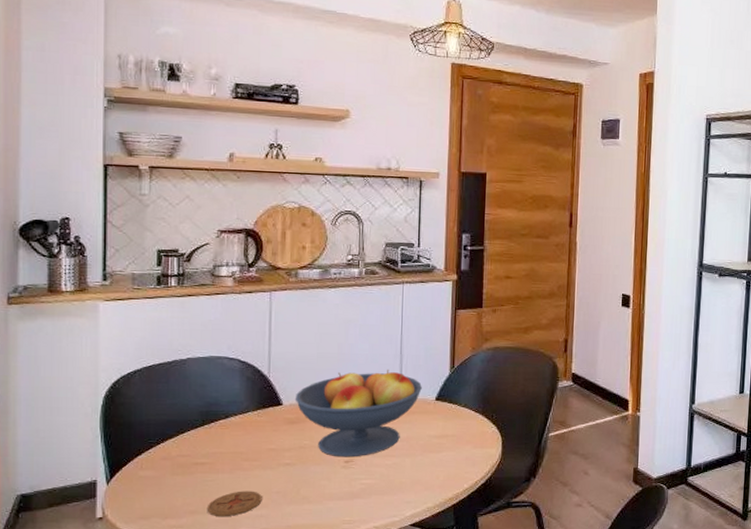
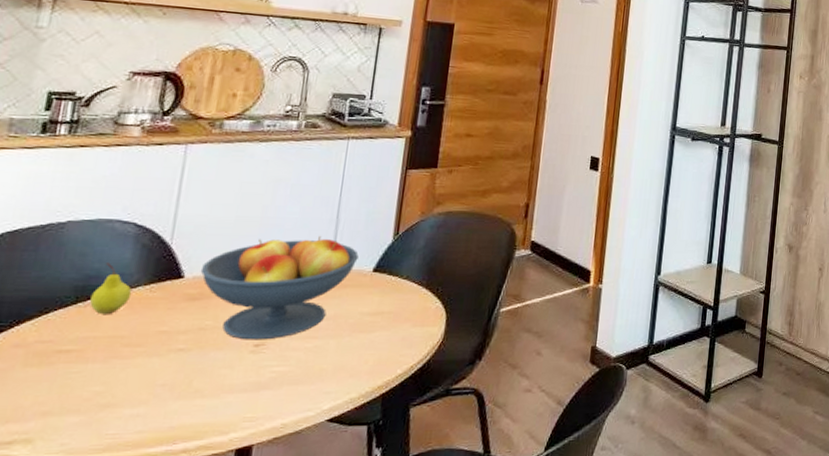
coaster: present [207,491,262,516] -> none [64,384,142,418]
fruit: none [213,392,244,435] -> present [89,262,132,315]

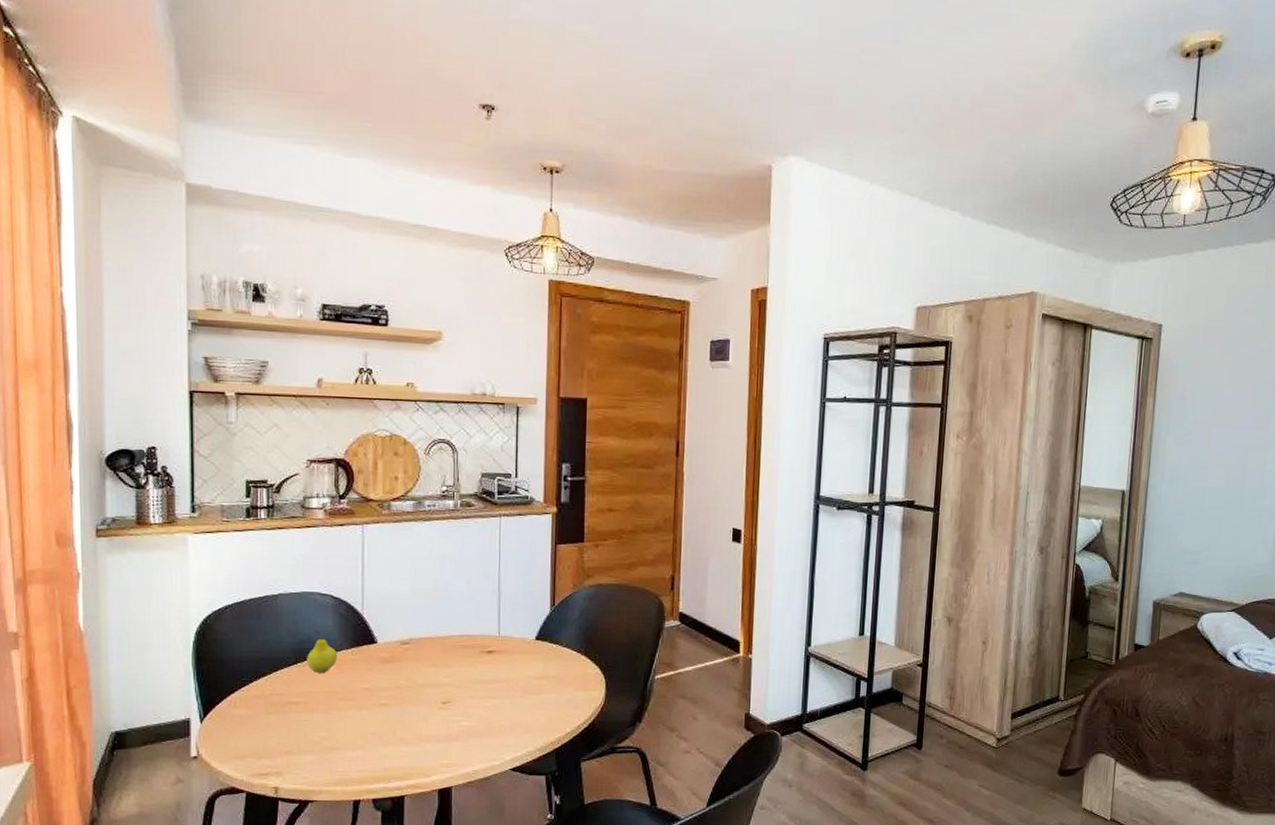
fruit bowl: present [200,235,359,340] -> none [389,606,521,698]

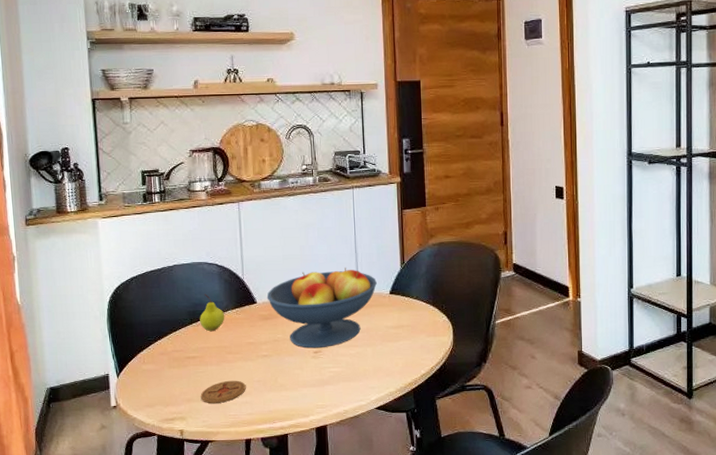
coaster: none [302,731,358,757] -> present [200,380,246,403]
fruit bowl: none [389,606,521,698] -> present [266,267,377,349]

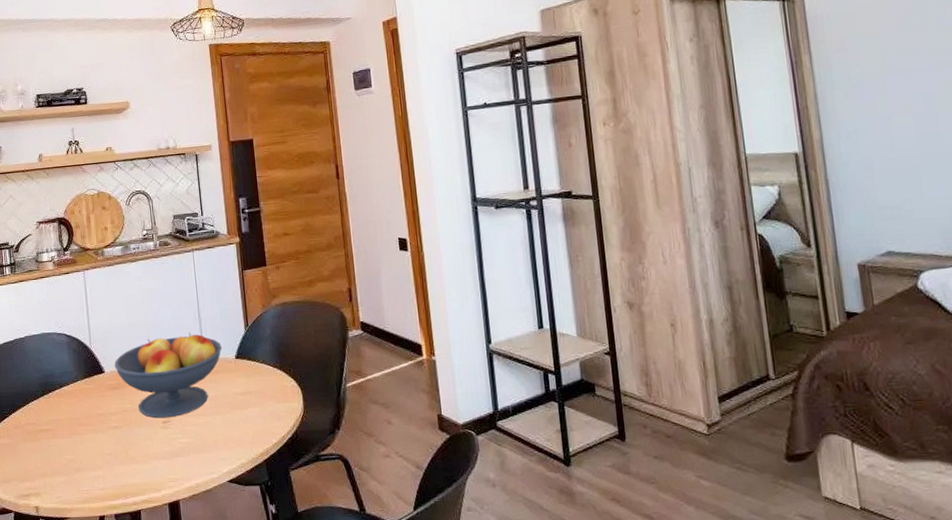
fruit: present [200,294,225,332] -> none [51,364,75,404]
coaster: present [200,380,246,403] -> none [54,453,98,478]

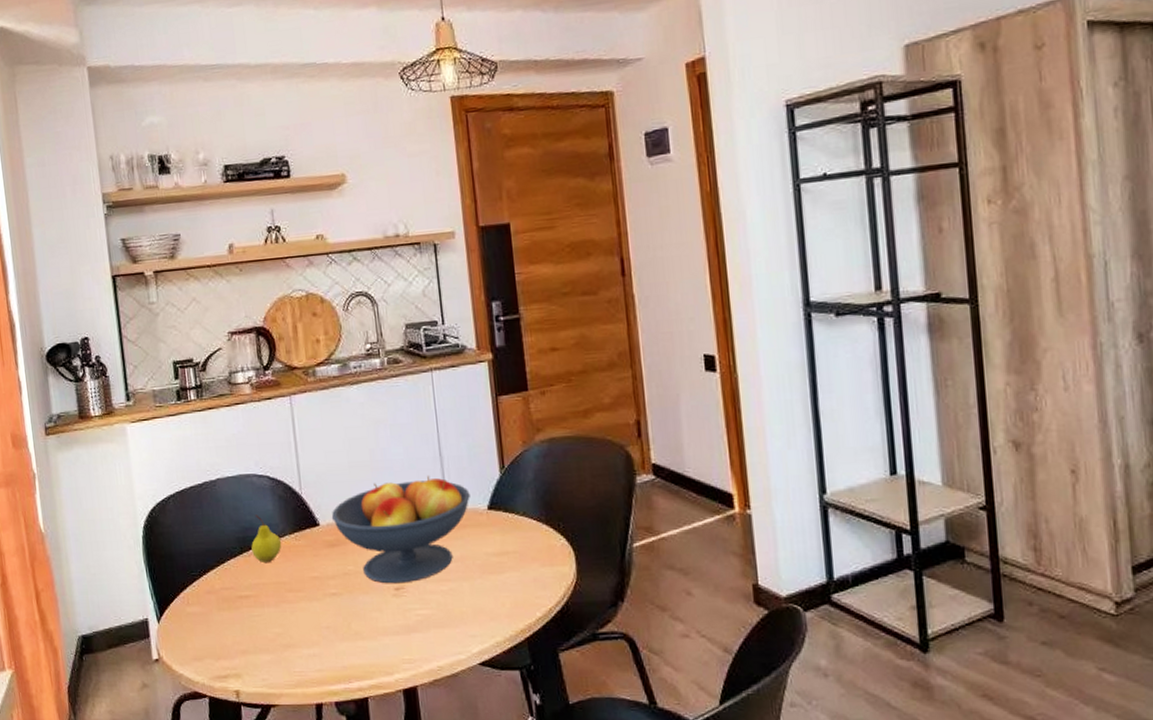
fruit: none [51,364,75,404] -> present [251,514,282,564]

